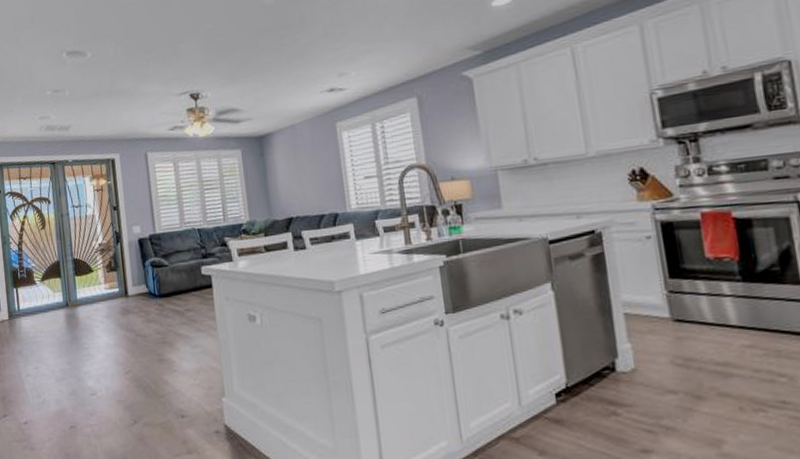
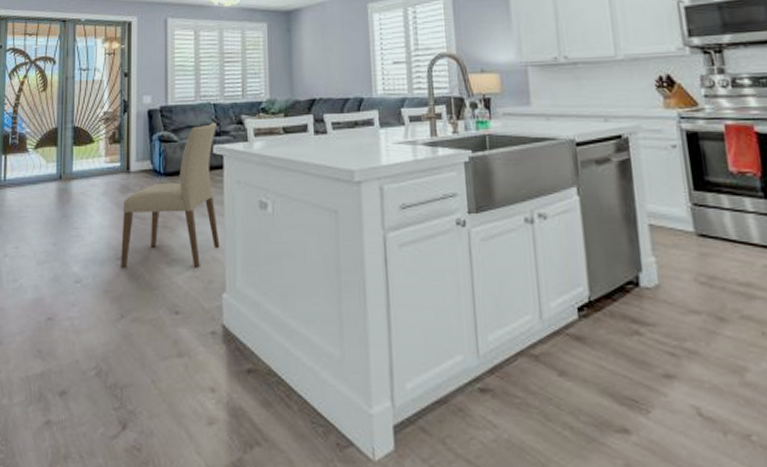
chair: none [125,246,216,381] -> present [121,122,220,269]

